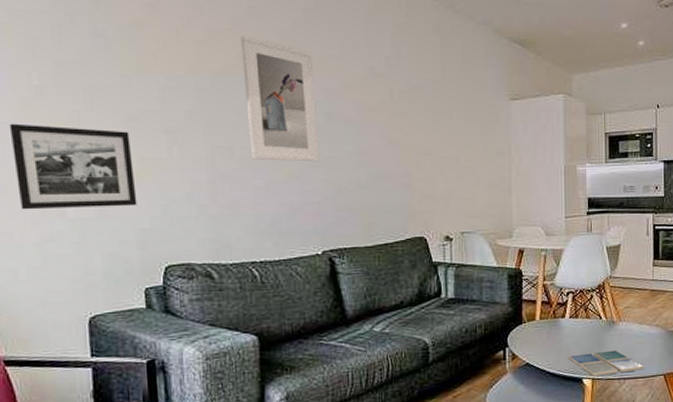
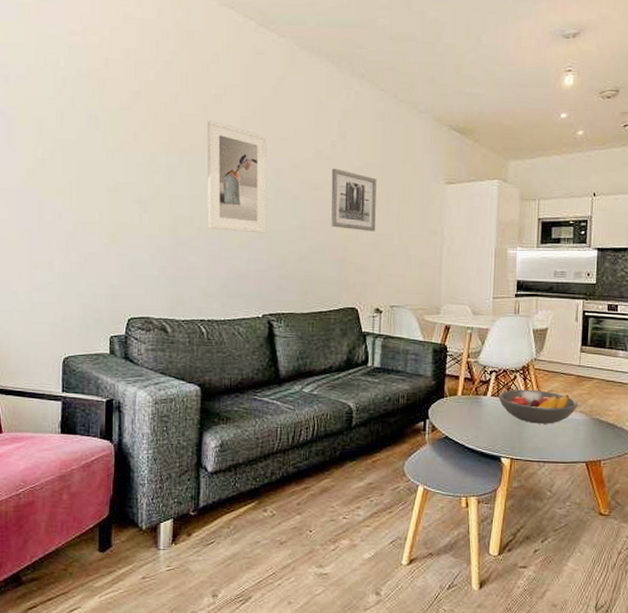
picture frame: present [9,123,137,210] -> none [16,190,111,265]
wall art: none [387,87,440,154] -> present [331,168,377,232]
drink coaster: present [567,350,645,376] -> none [487,432,567,457]
fruit bowl: none [575,307,654,342] -> present [497,389,579,424]

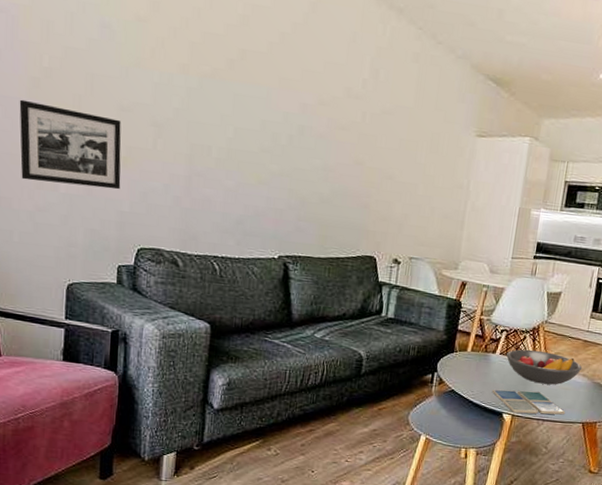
picture frame: none [16,190,111,265] -> present [19,99,121,190]
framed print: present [207,120,267,234] -> none [226,43,295,172]
wall art: present [331,168,377,232] -> none [355,108,407,180]
drink coaster: none [487,432,567,457] -> present [491,389,566,415]

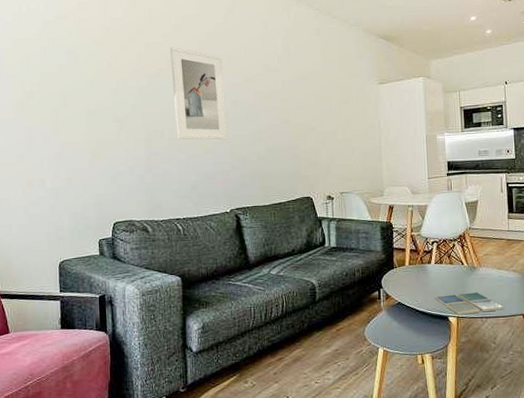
picture frame: present [19,99,121,190] -> none [9,119,95,182]
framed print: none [226,43,295,172] -> present [170,47,228,140]
fruit bowl: present [505,349,583,385] -> none [440,255,511,285]

